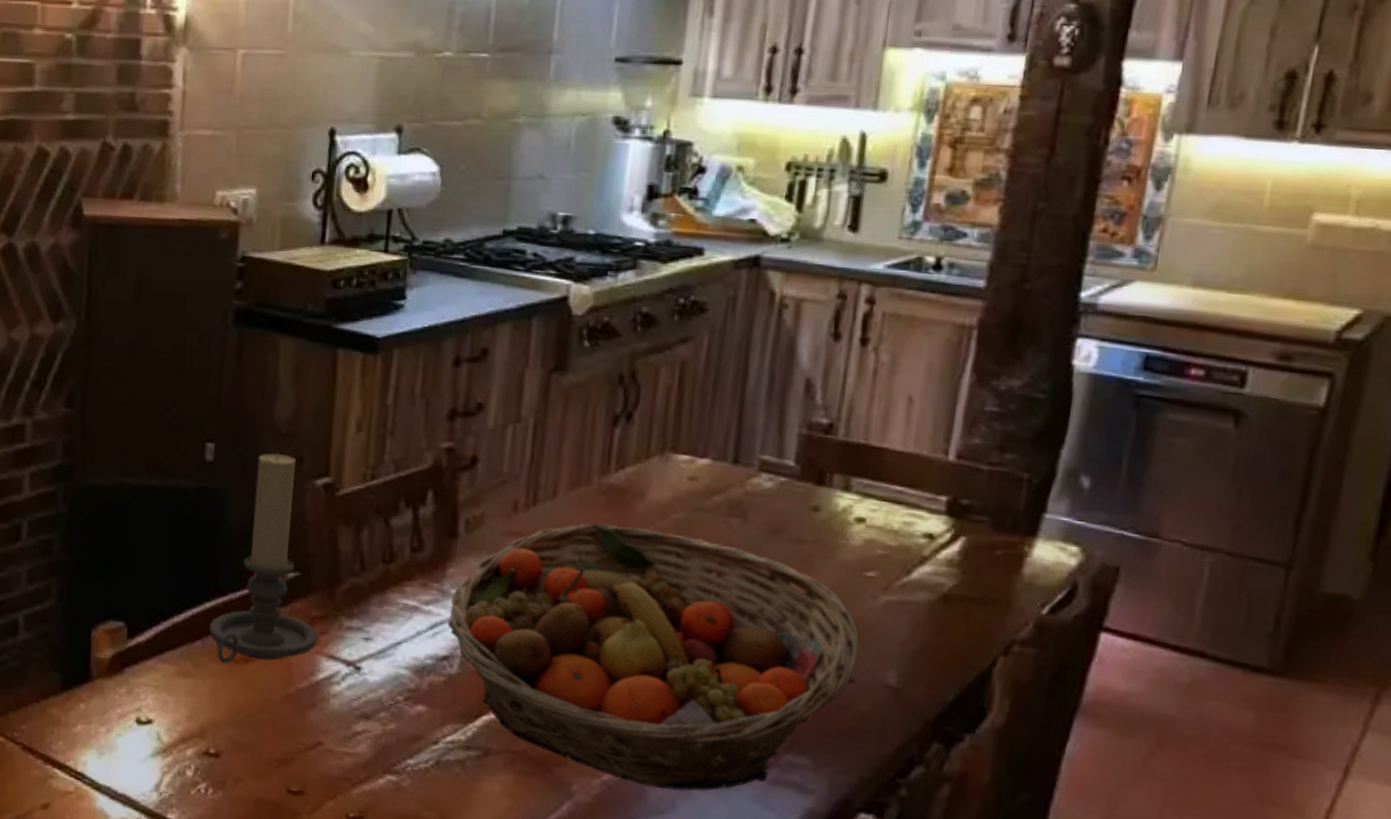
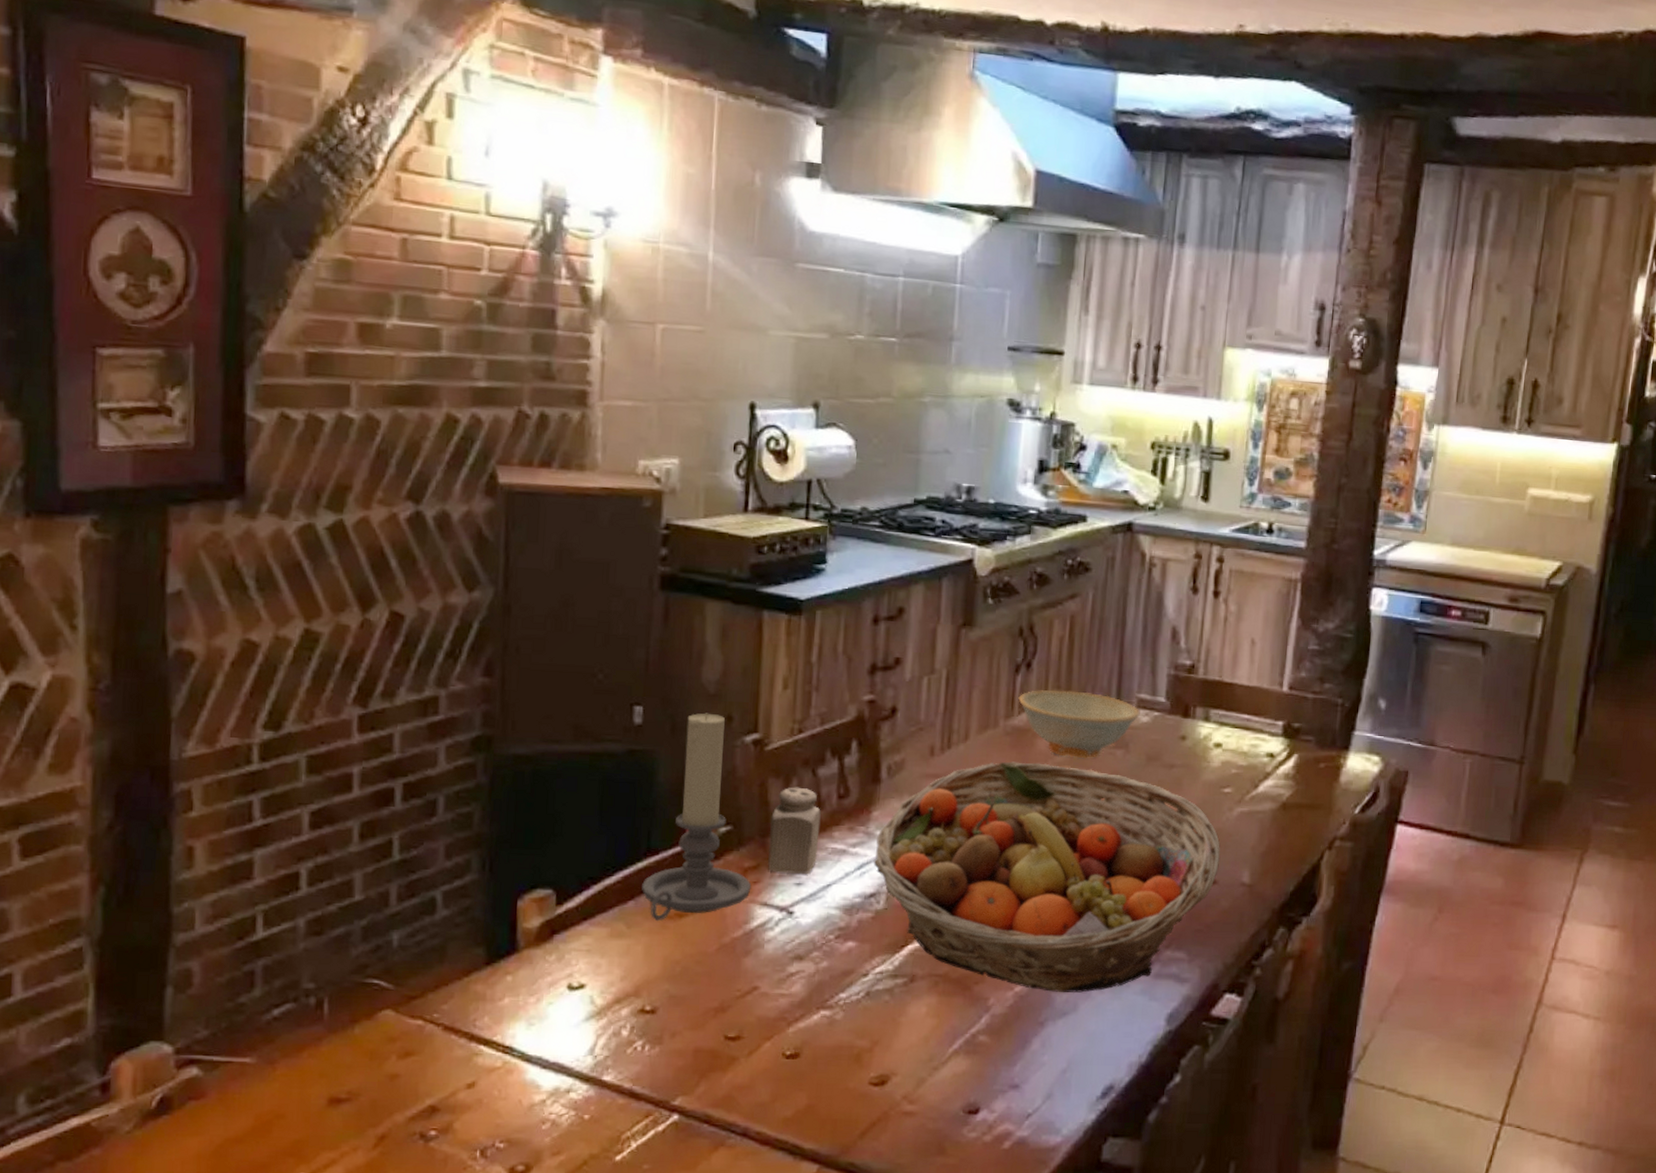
salt shaker: none [336,536,393,630] -> present [768,787,821,875]
dish: none [616,445,763,527] -> present [1018,690,1140,759]

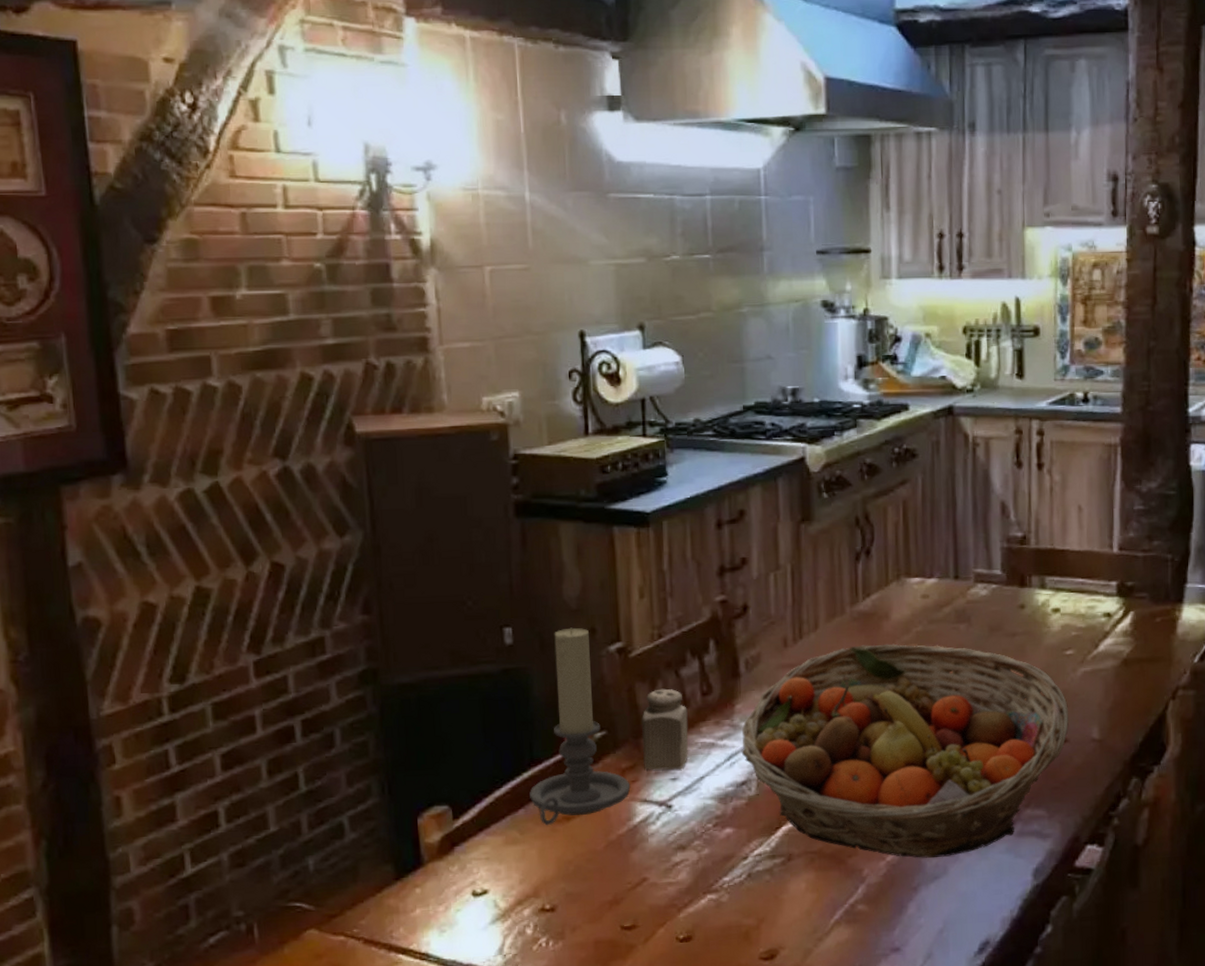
dish: present [1018,690,1140,759] -> none [861,572,979,636]

